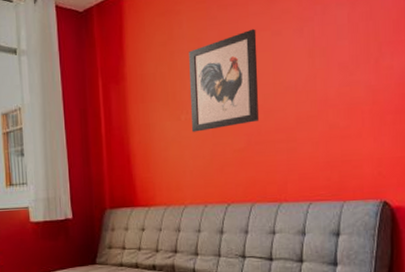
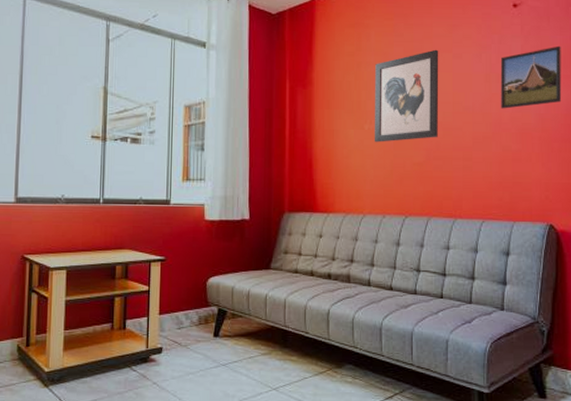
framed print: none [324,8,395,85] -> present [500,45,562,109]

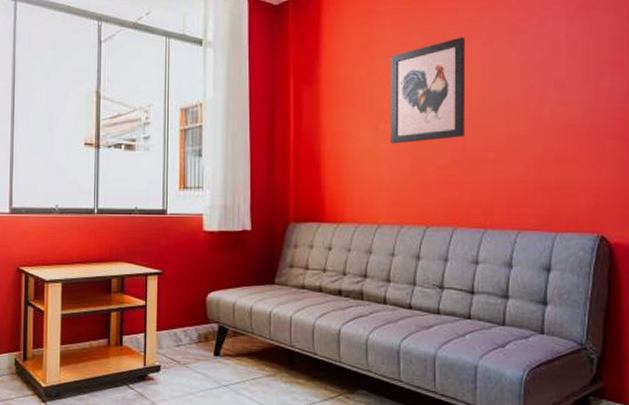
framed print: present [500,45,562,109] -> none [540,26,616,103]

